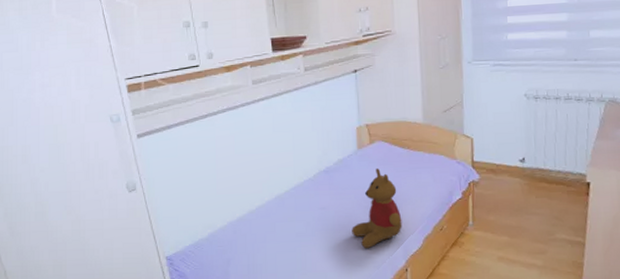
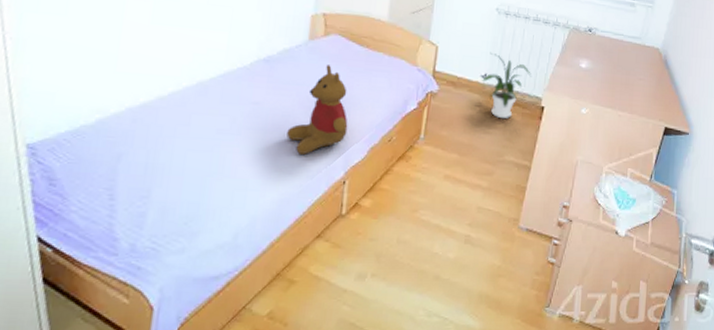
house plant: none [521,136,571,199] -> present [482,52,531,119]

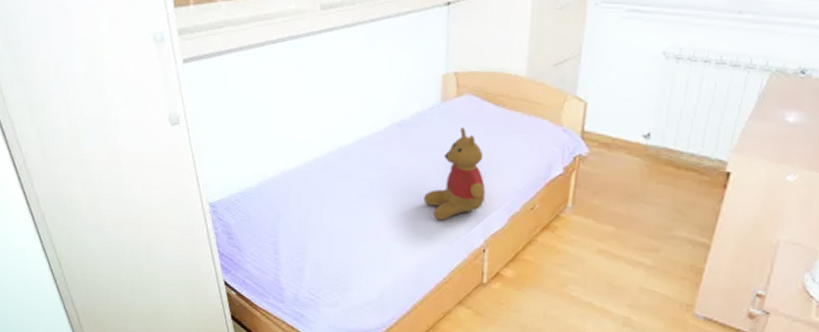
house plant: present [482,52,531,119] -> none [644,106,712,187]

